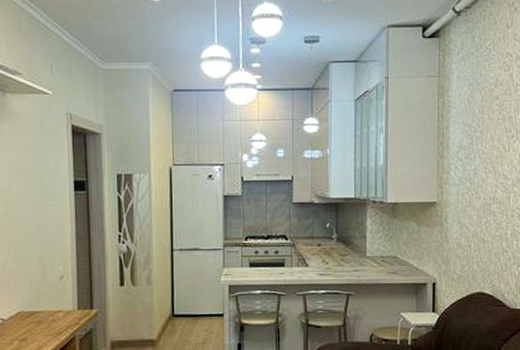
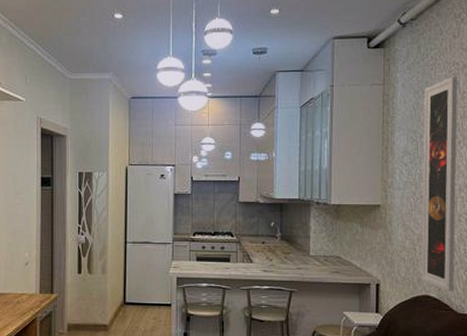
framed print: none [476,68,511,288] -> present [421,76,458,292]

